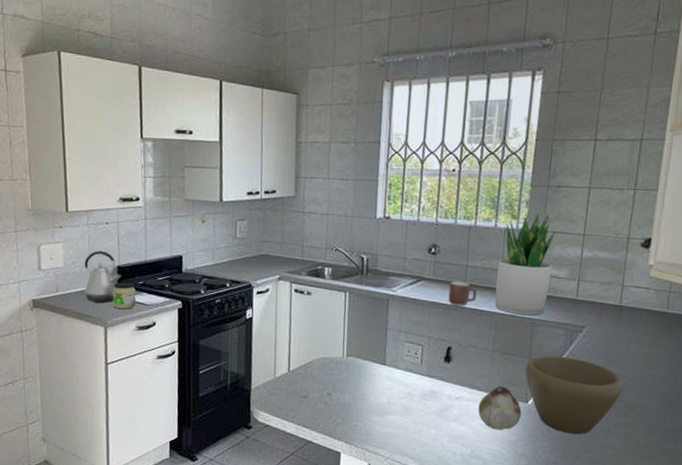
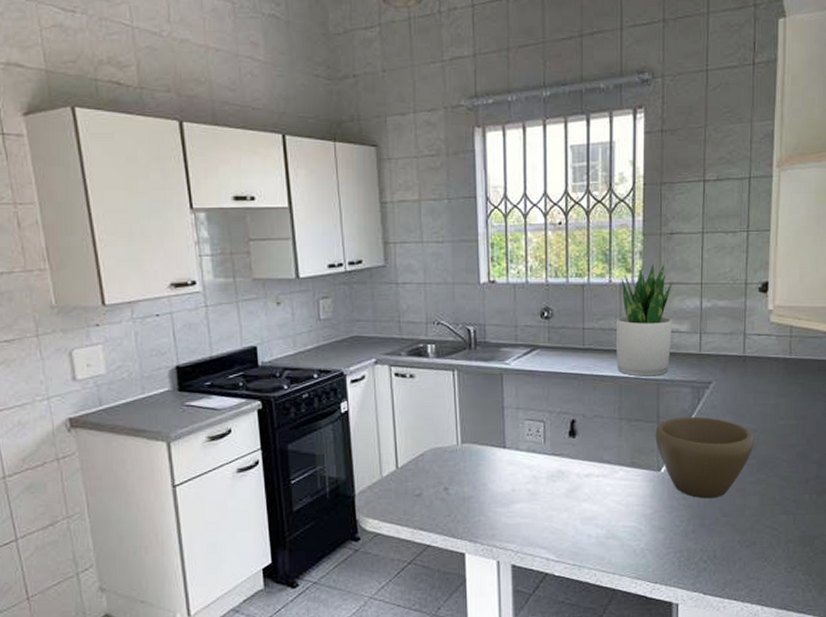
kettle: present [82,250,121,303] -> none [133,349,182,414]
jar: present [113,282,136,309] -> none [173,384,204,418]
mug: present [448,280,477,306] -> none [567,346,597,374]
fruit: present [478,386,522,430] -> none [610,457,655,505]

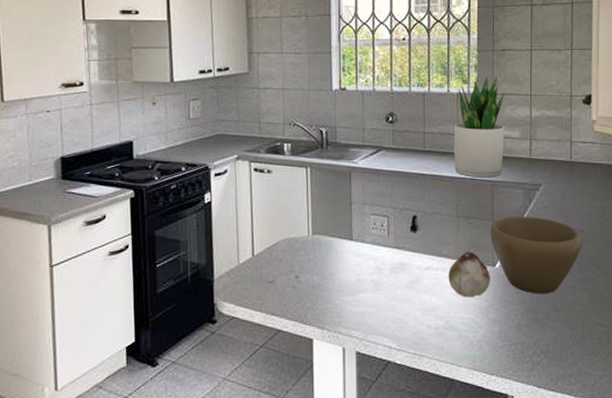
fruit: none [610,457,655,505] -> present [448,252,490,298]

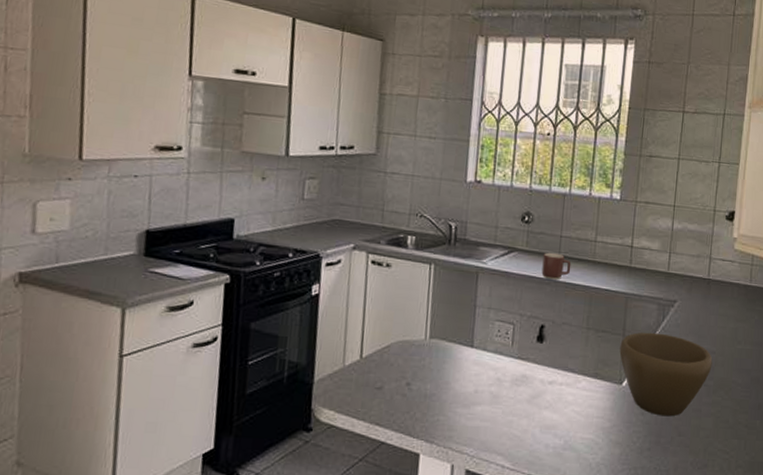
mug: none [409,148,437,173] -> present [541,252,572,280]
fruit: present [448,252,490,298] -> none [572,367,616,417]
planter: present [453,76,505,178] -> none [589,182,648,290]

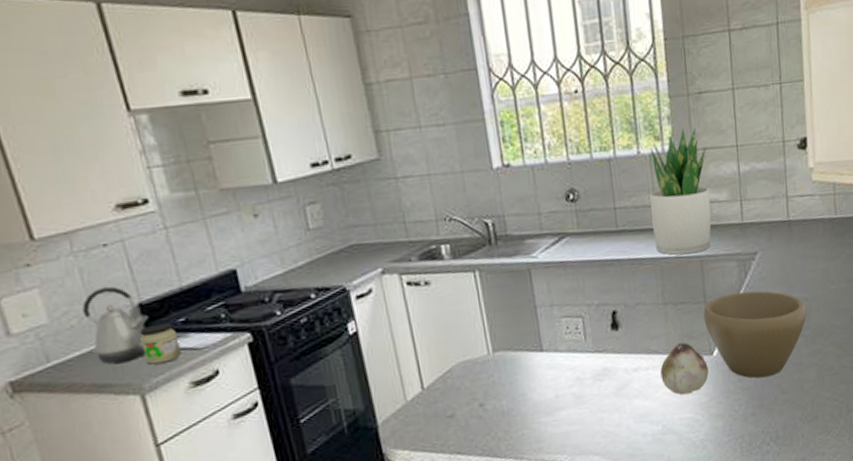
kettle: none [94,210,150,278] -> present [82,286,148,365]
jar: none [136,250,169,285] -> present [139,322,182,365]
mug: present [541,252,572,280] -> none [599,228,634,260]
fruit: none [572,367,616,417] -> present [660,342,709,395]
planter: none [589,182,648,290] -> present [650,128,712,255]

